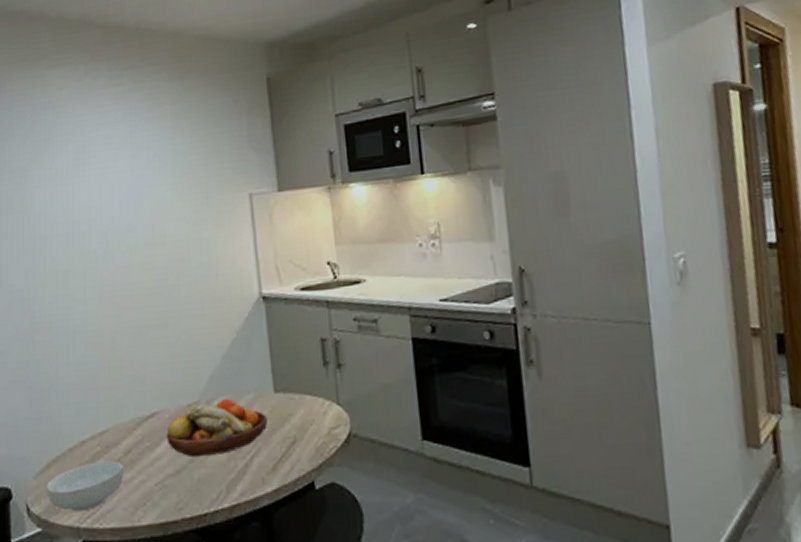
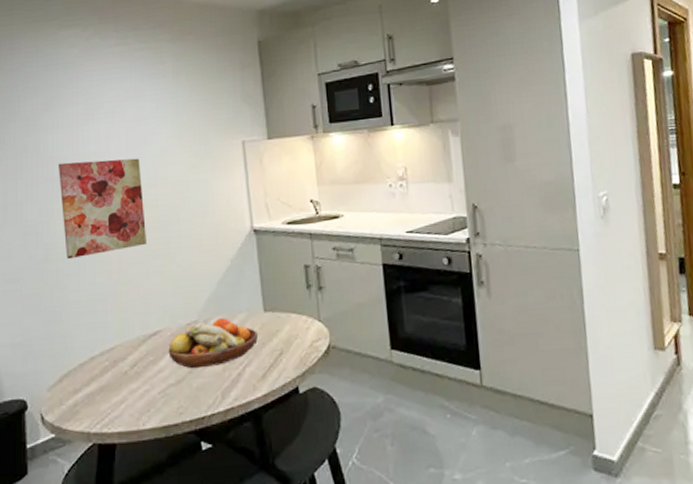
wall art: none [47,214,143,329] -> present [59,158,148,260]
cereal bowl: present [47,460,123,512] -> none [60,373,129,419]

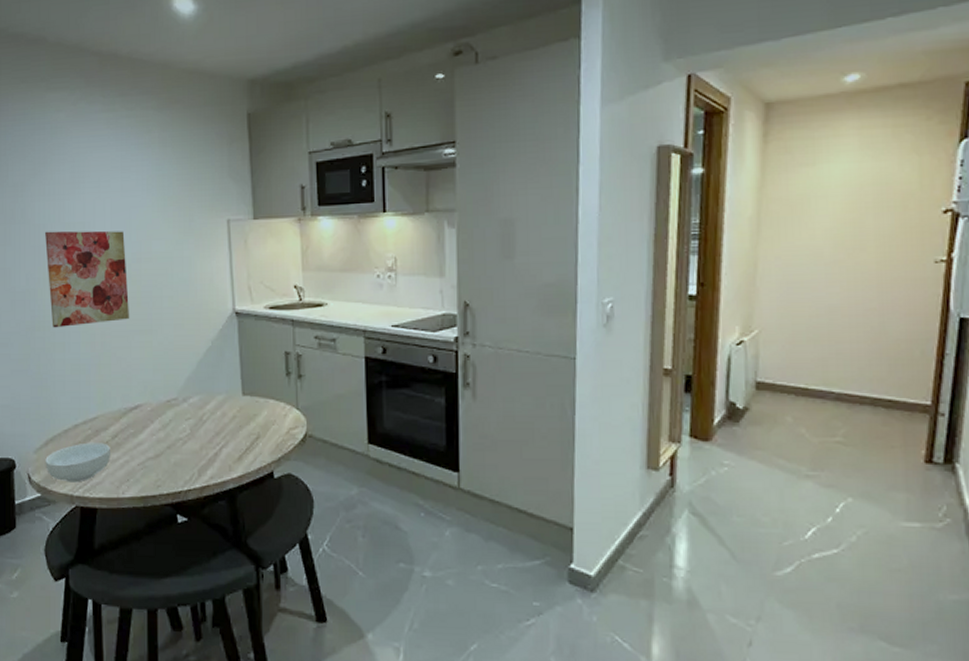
cereal bowl: none [60,373,129,419] -> present [45,442,110,483]
fruit bowl: present [168,318,258,369] -> none [148,398,235,445]

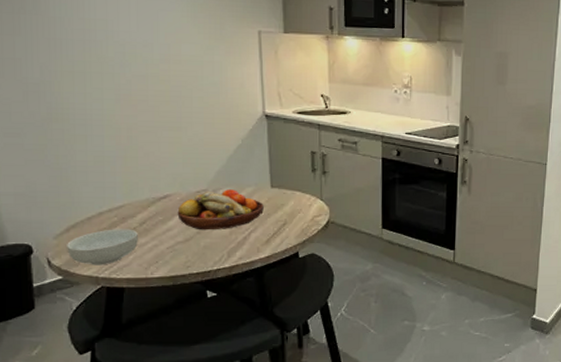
wall art: present [45,231,130,328] -> none [62,25,158,121]
fruit bowl: none [148,398,235,445] -> present [177,189,264,230]

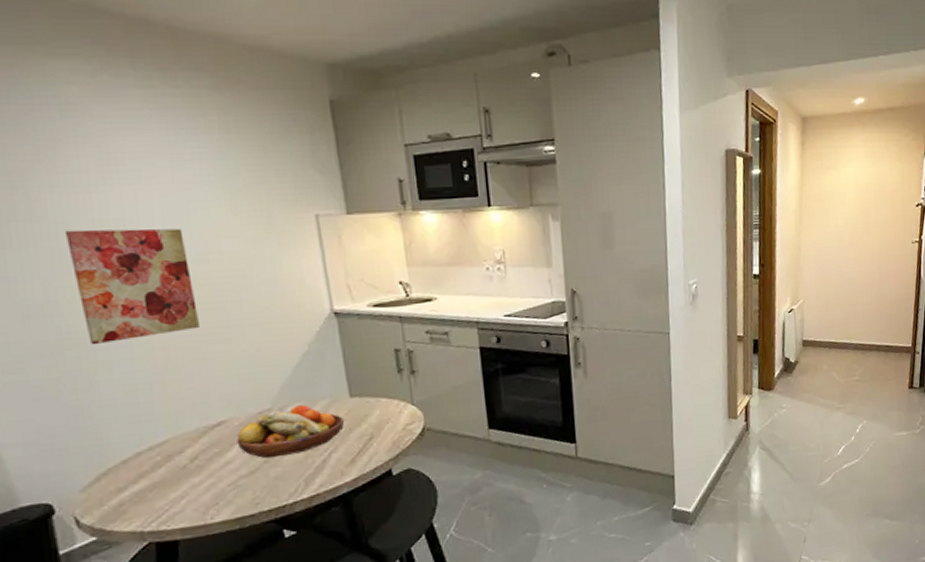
wall art: none [62,25,158,121] -> present [66,228,201,345]
cereal bowl: present [67,229,138,265] -> none [98,468,191,518]

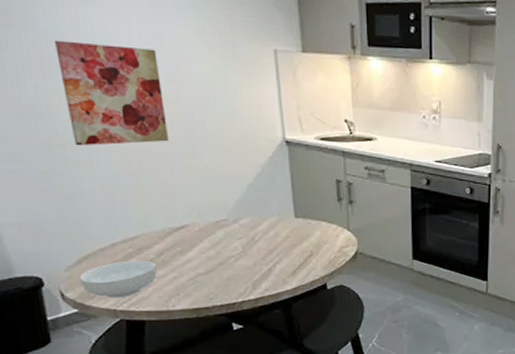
cereal bowl: none [98,468,191,518] -> present [80,260,157,298]
fruit bowl: present [236,405,344,459] -> none [196,219,288,262]

